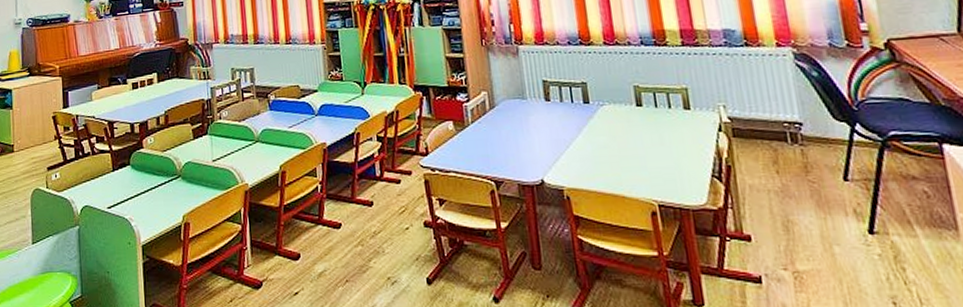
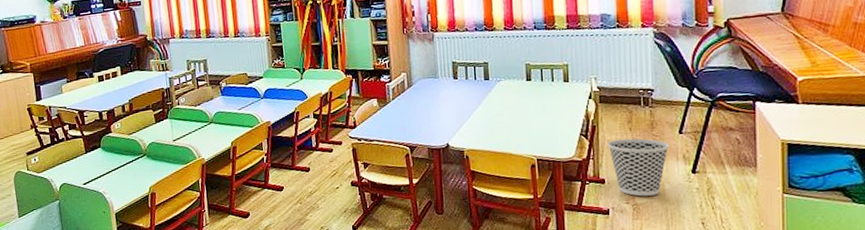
wastebasket: none [749,184,834,261] -> present [607,138,670,196]

